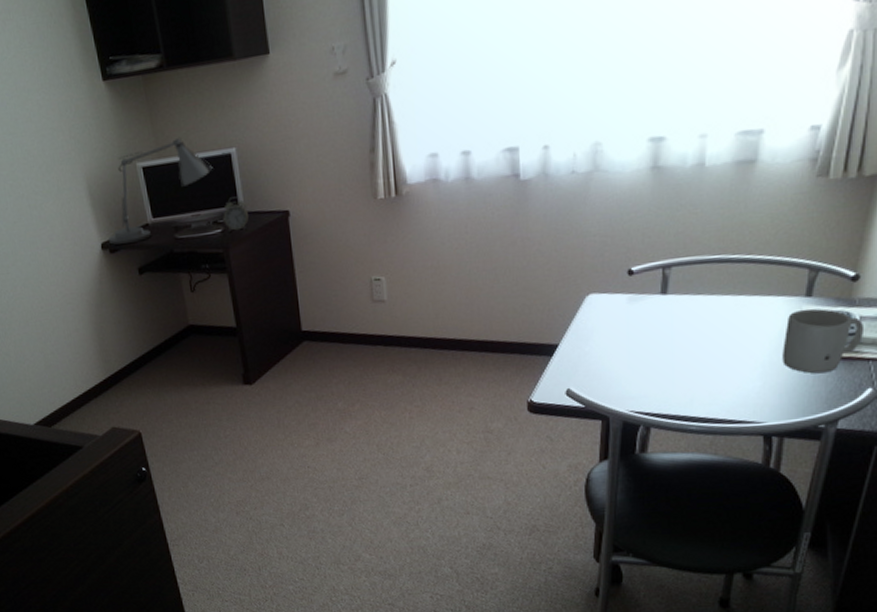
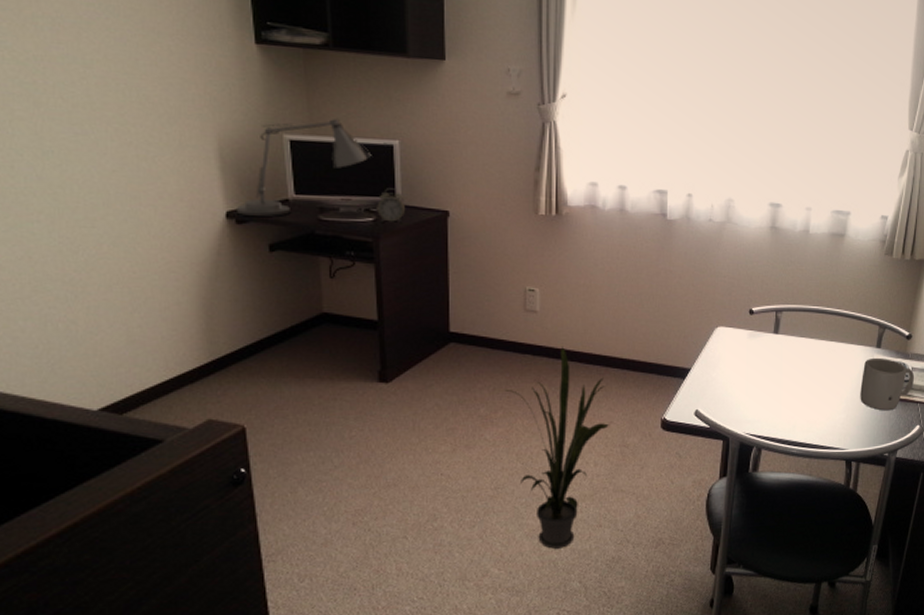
house plant: none [359,335,471,536] -> present [505,347,610,549]

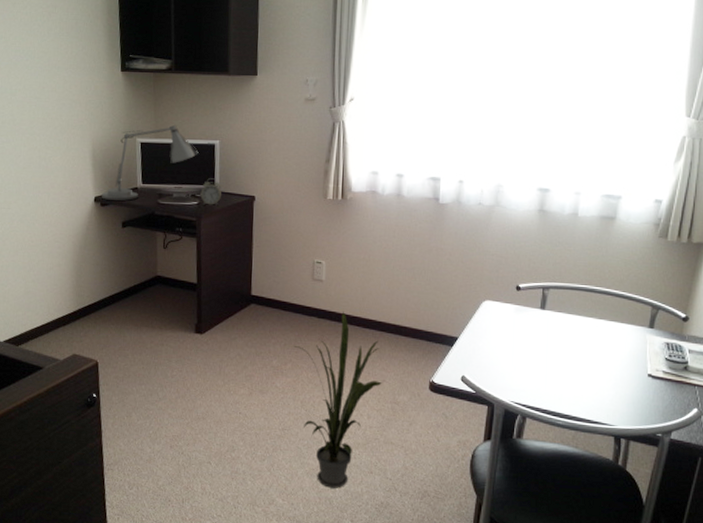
mug: present [860,357,915,411] -> none [630,337,692,392]

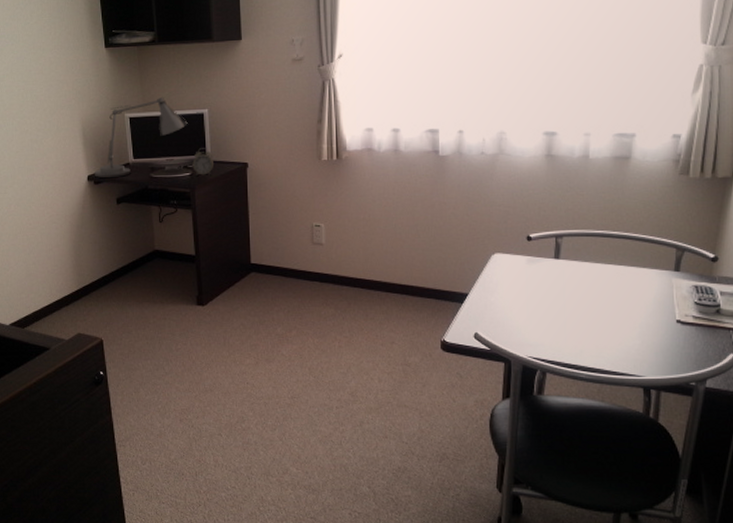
house plant: present [293,312,383,488] -> none [297,275,392,455]

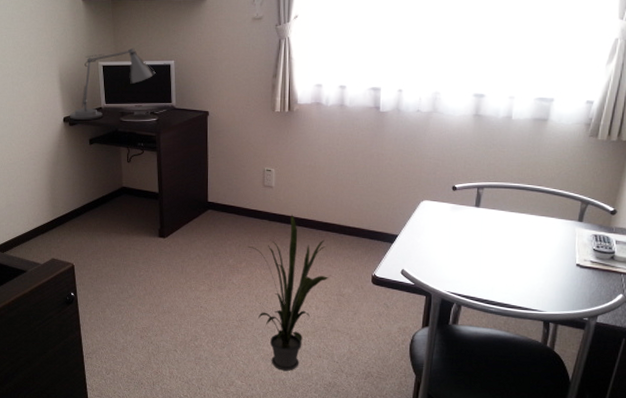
alarm clock: present [192,148,215,176] -> none [159,96,179,121]
house plant: none [297,275,392,455] -> present [247,215,329,371]

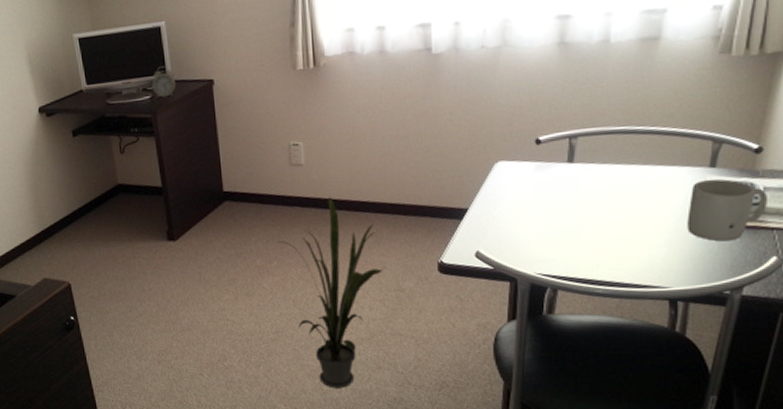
desk lamp: present [70,47,156,121] -> none [45,11,144,110]
alarm clock: none [159,96,179,121] -> present [152,66,177,98]
mug: none [560,230,619,279] -> present [687,178,769,242]

